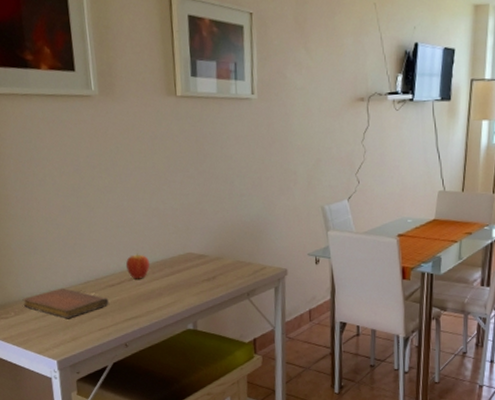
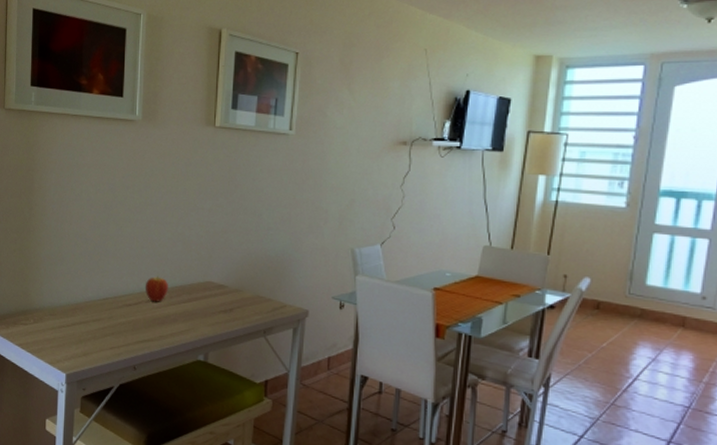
notebook: present [22,288,109,318] -> none [43,301,123,333]

